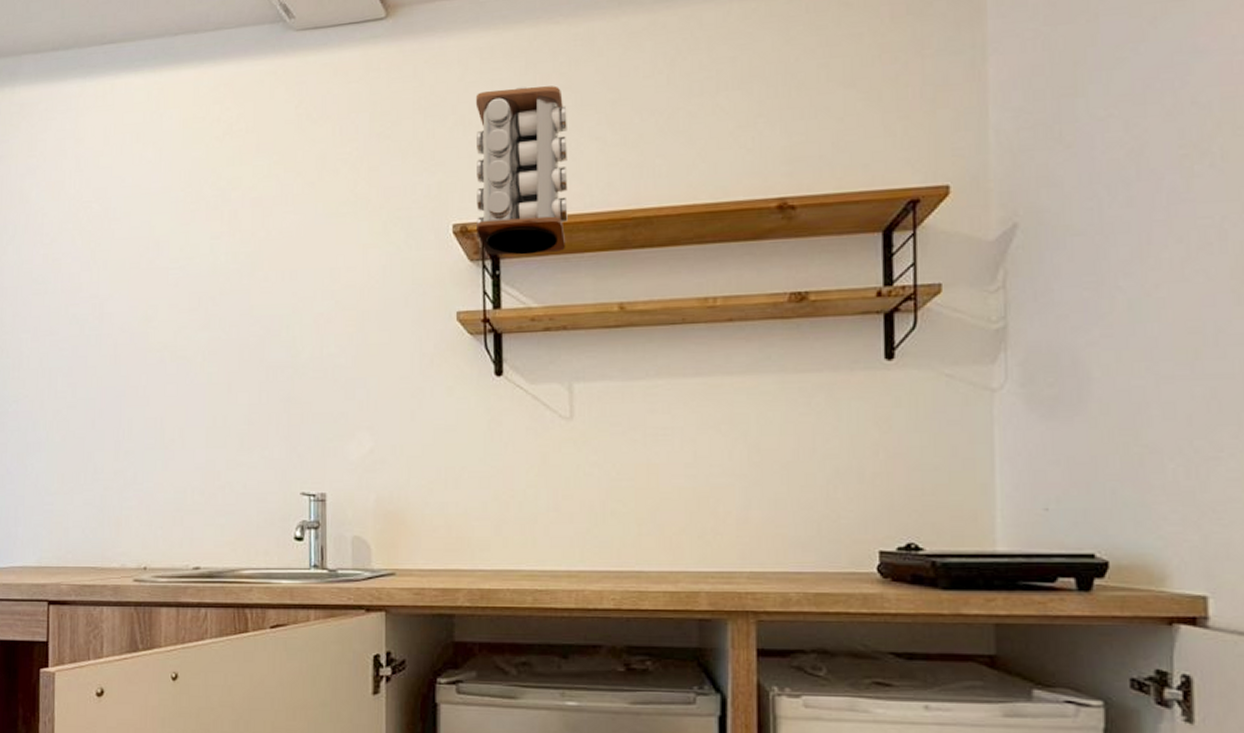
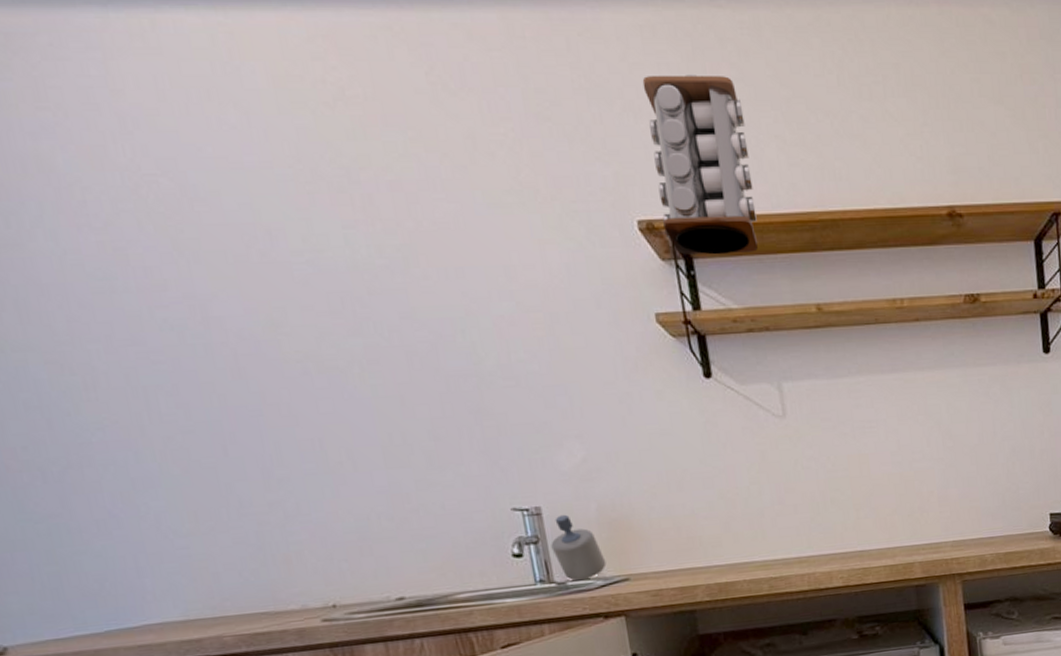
soap dispenser: none [329,503,376,570] -> present [551,514,607,581]

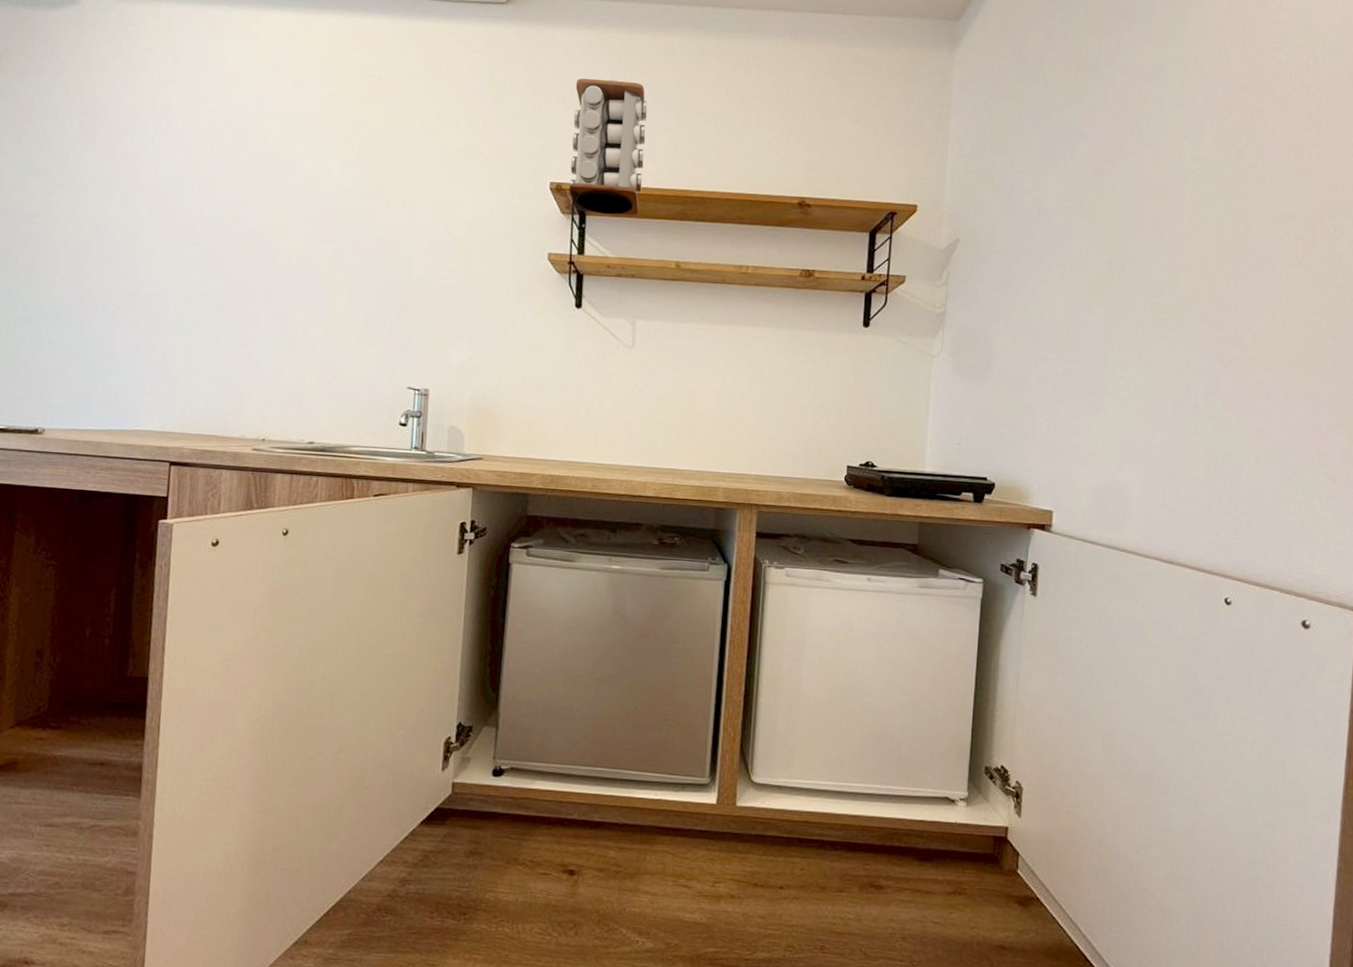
soap dispenser: present [551,514,607,581] -> none [429,398,468,453]

